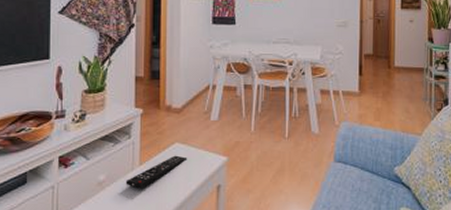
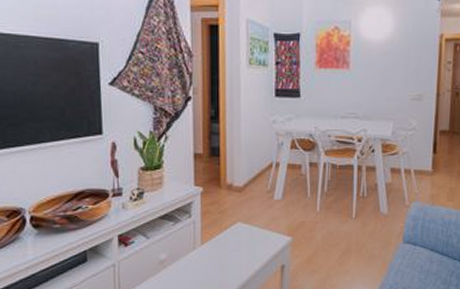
remote control: present [125,155,188,189] -> none [187,235,251,268]

